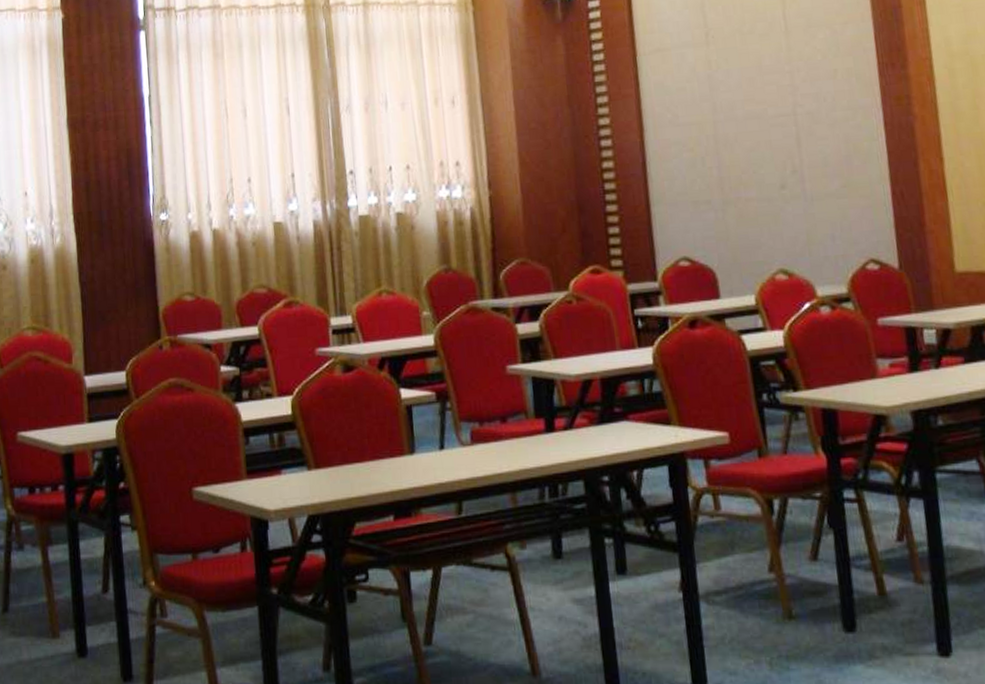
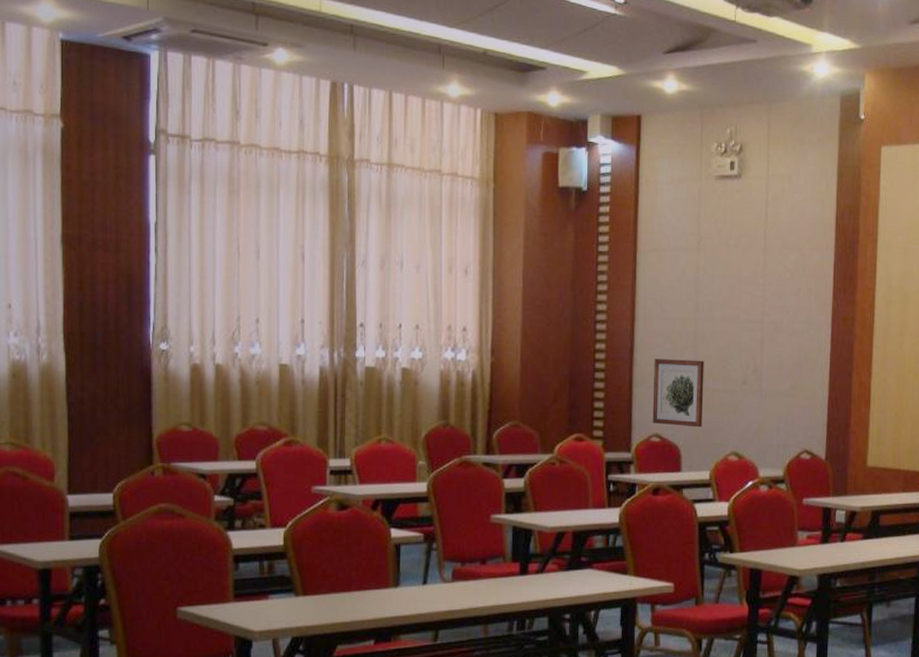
wall art: none [671,166,739,246] -> present [652,359,704,428]

